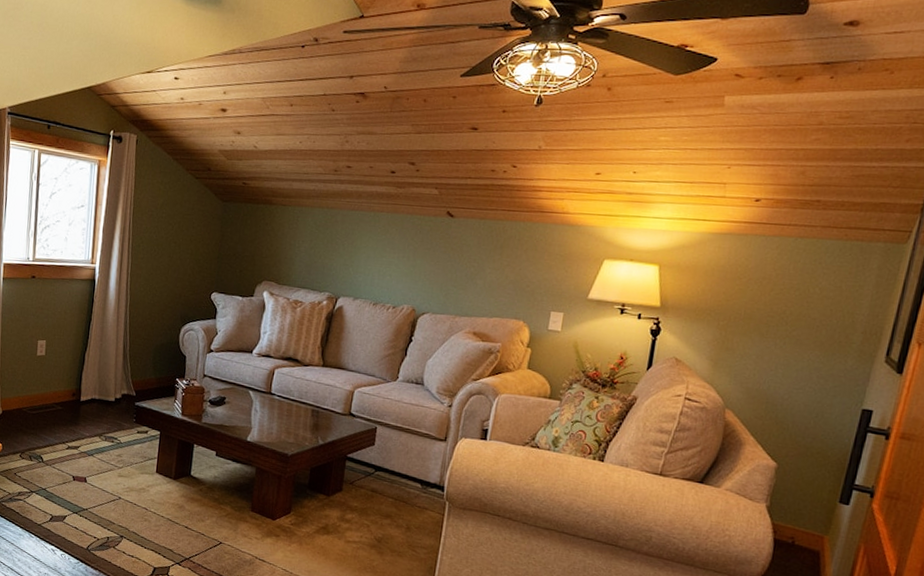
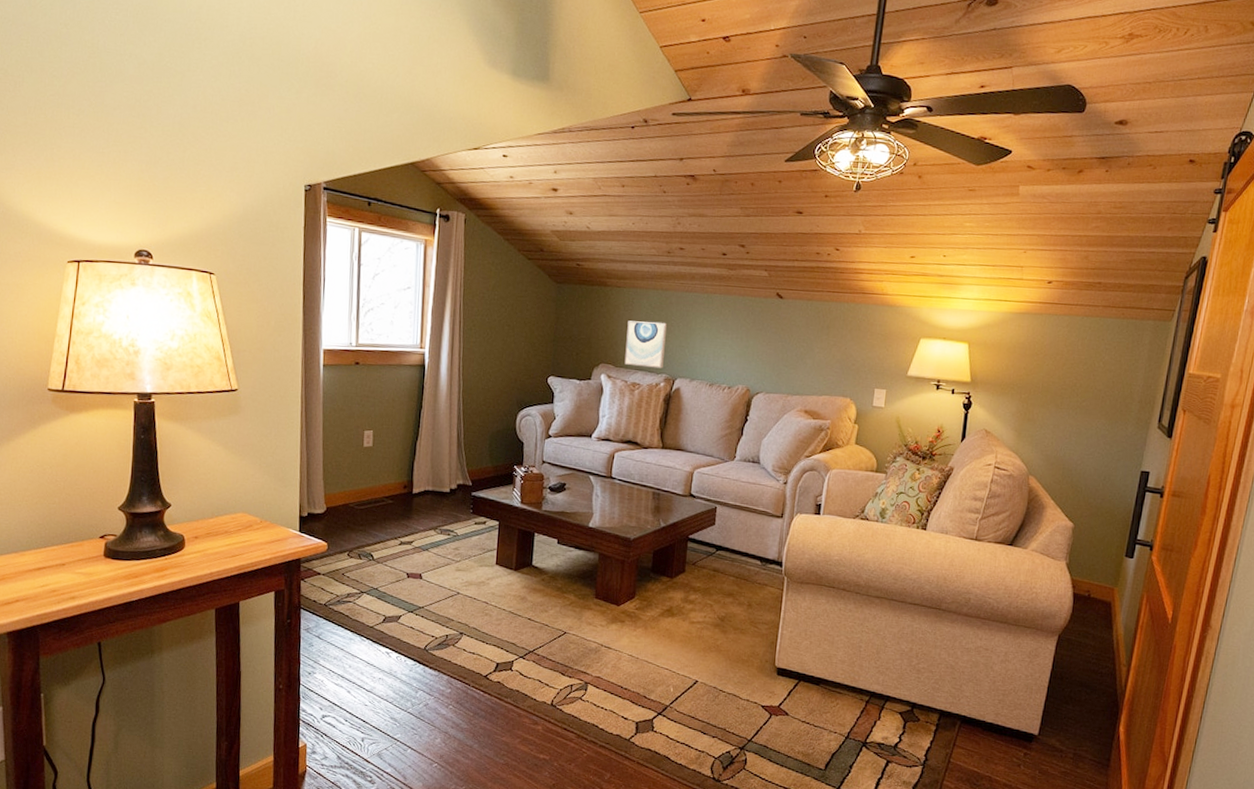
wall art: none [287,238,331,287] -> present [624,320,667,369]

